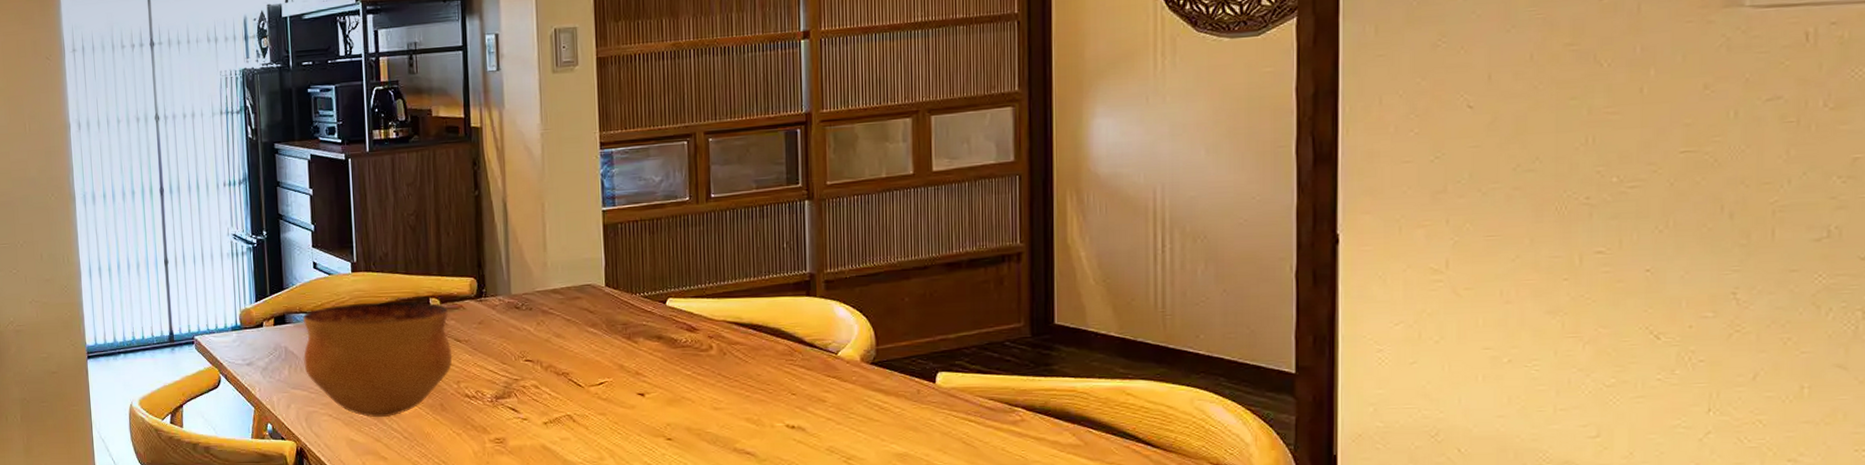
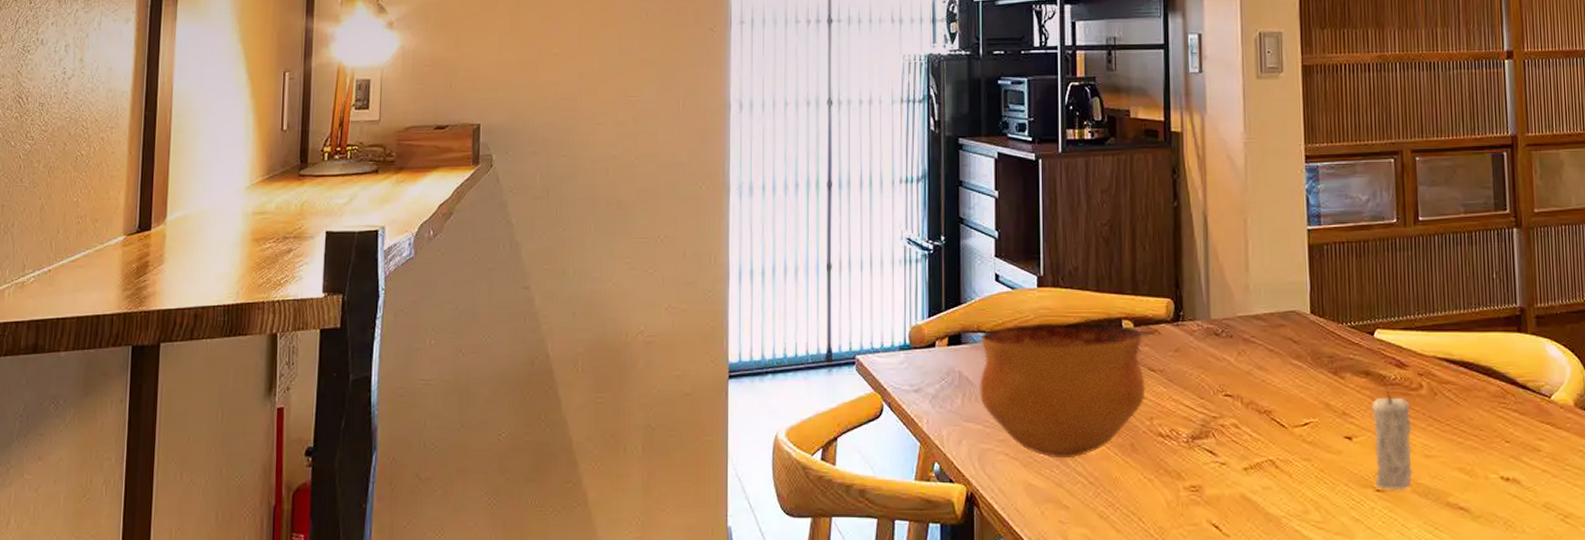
candle: none [664,344,702,439] -> present [1372,382,1413,491]

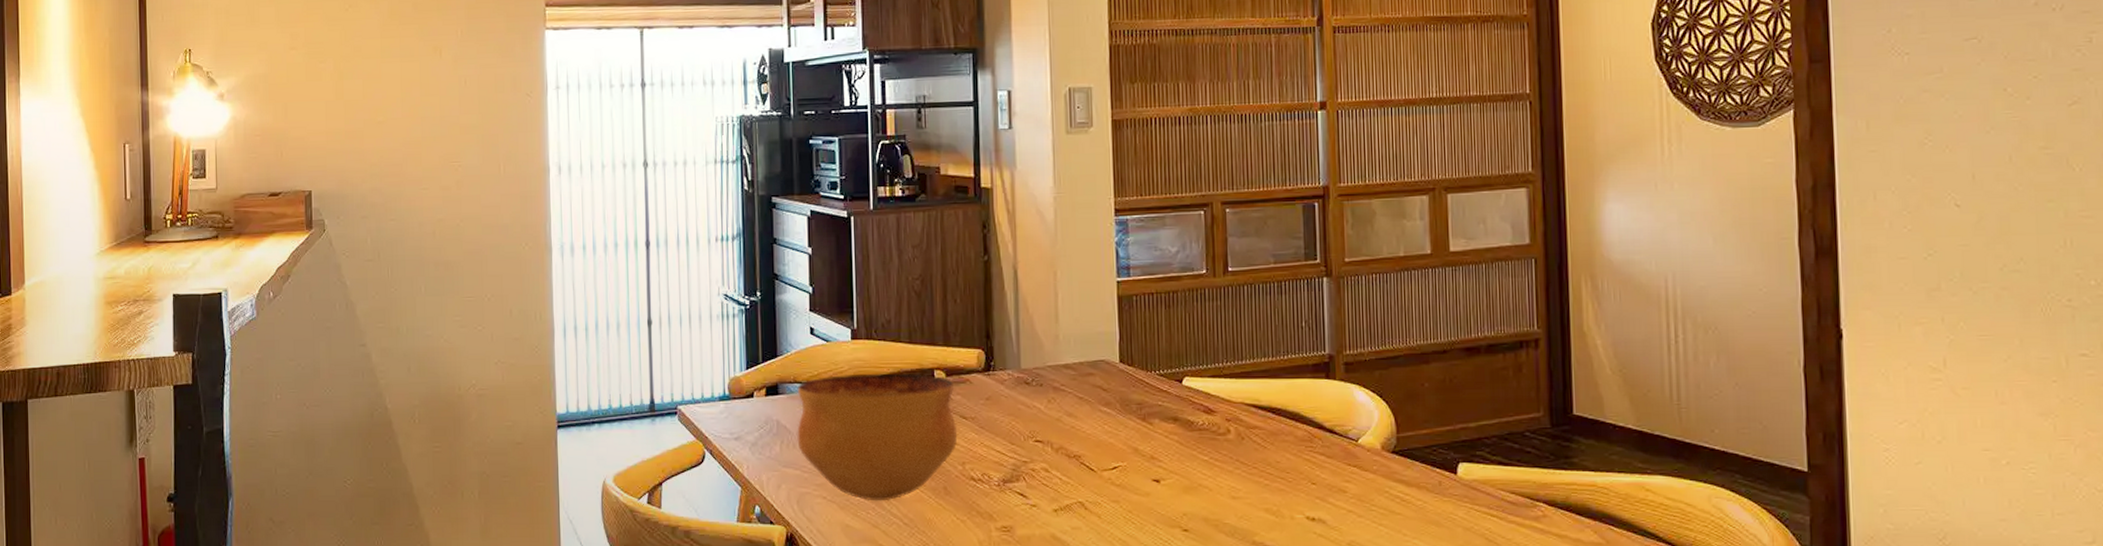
candle: present [1372,382,1413,491] -> none [1180,427,1219,531]

